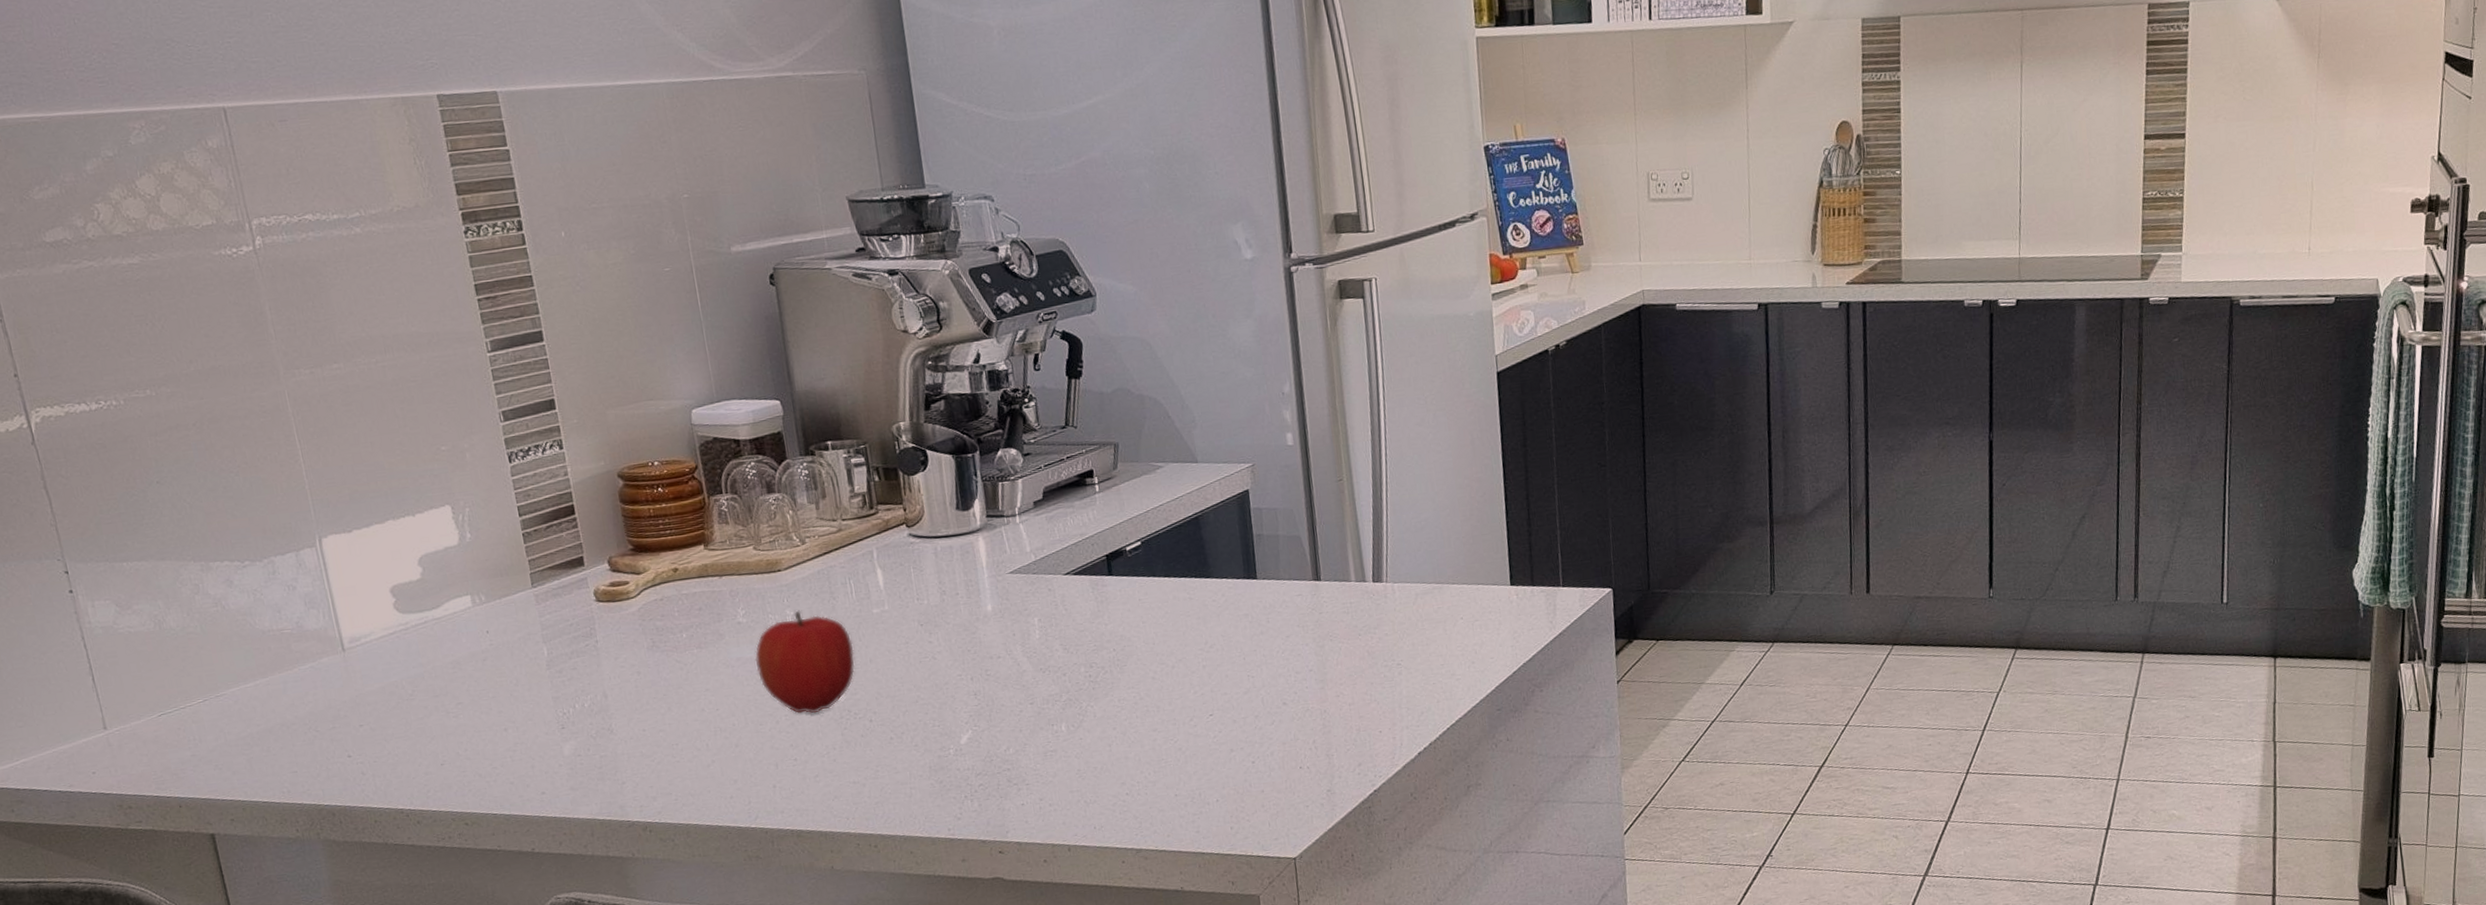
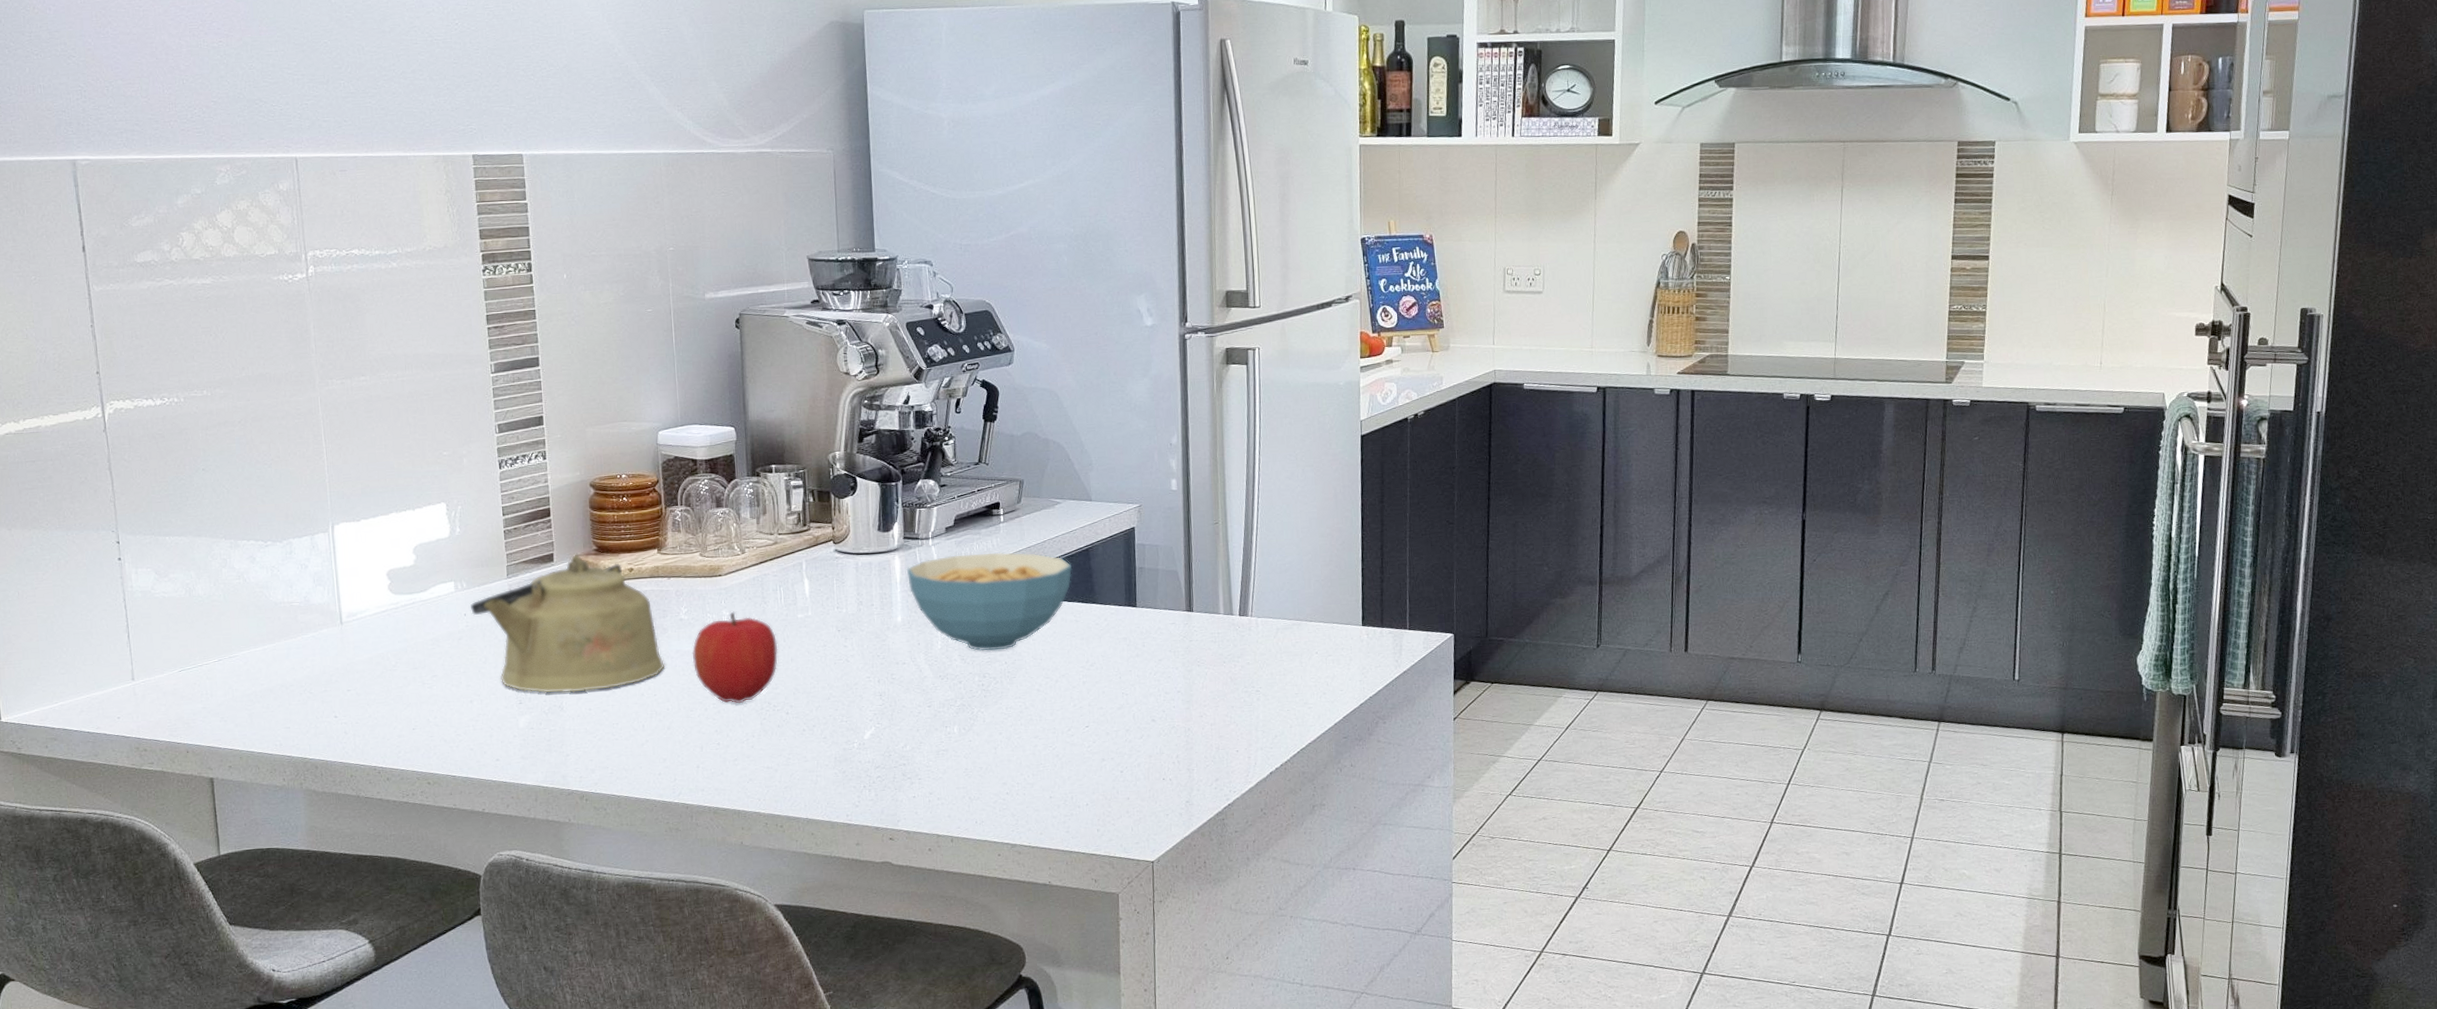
kettle: none [493,556,726,715] -> present [471,555,665,693]
cereal bowl: none [993,525,1182,639] -> present [906,552,1073,651]

